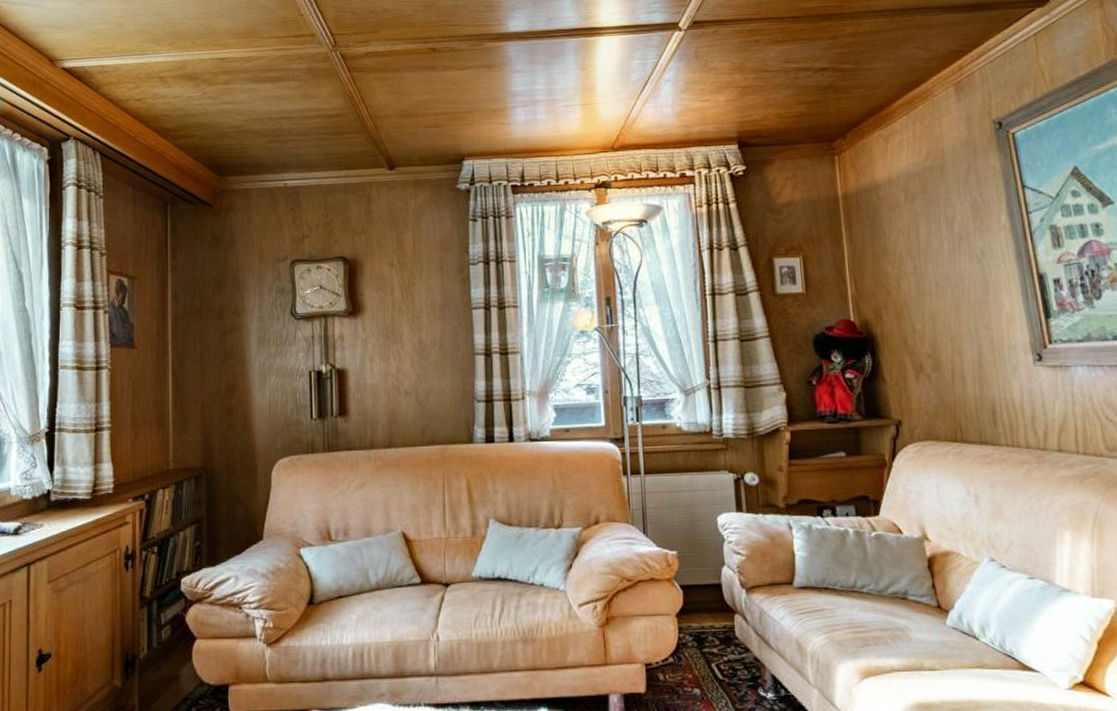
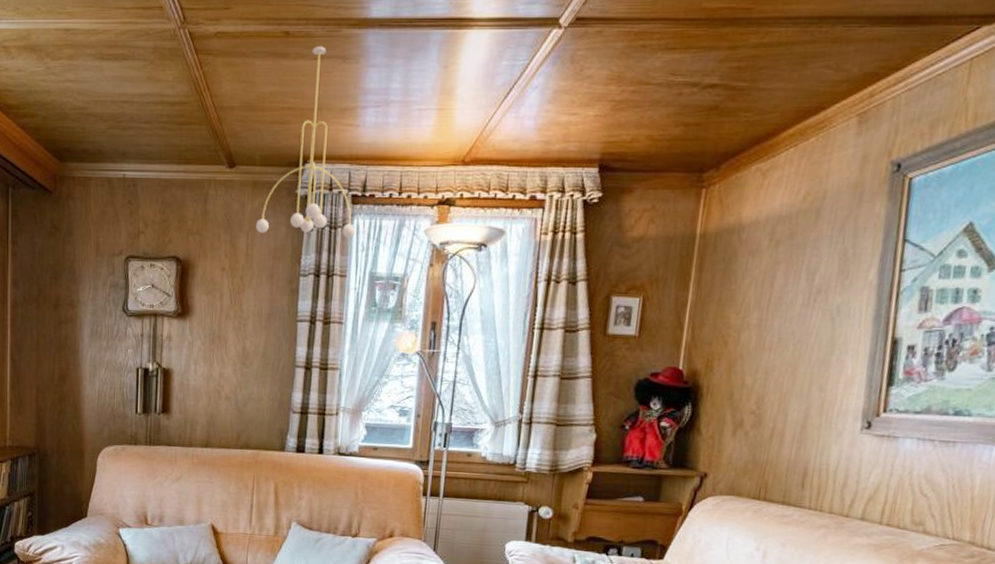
chandelier: none [420,58,520,227] -> present [255,46,356,238]

